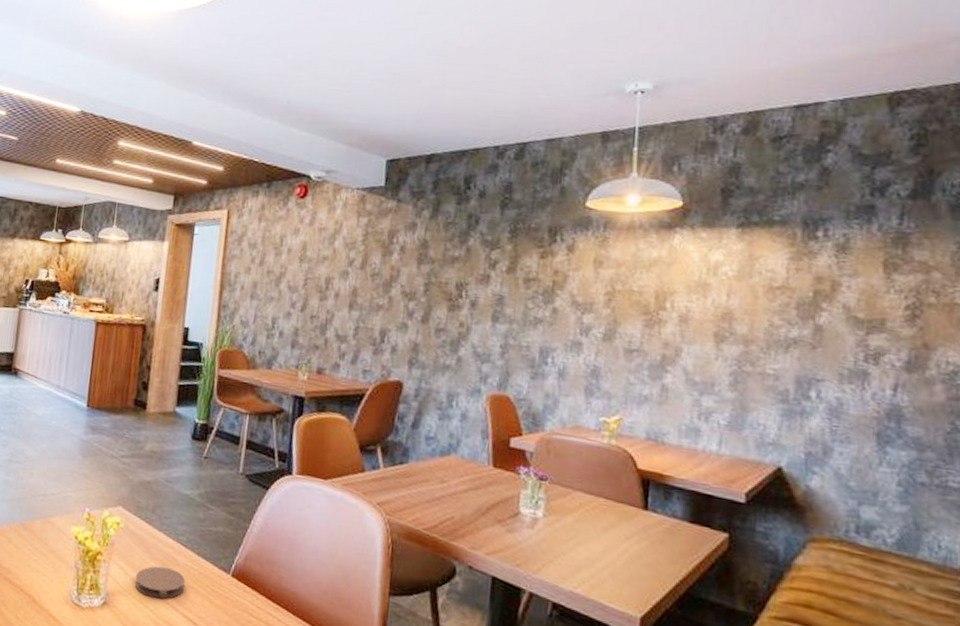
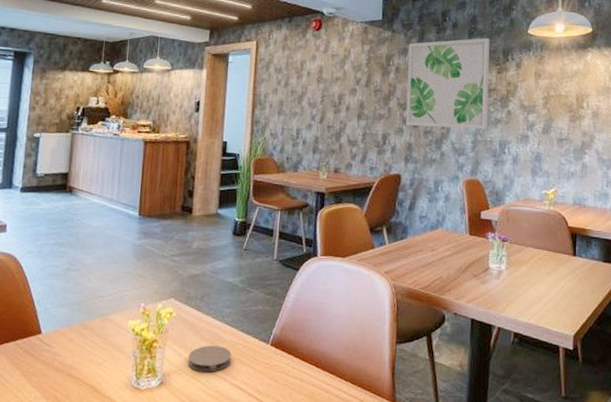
wall art: none [412,211,531,331] -> present [405,38,490,129]

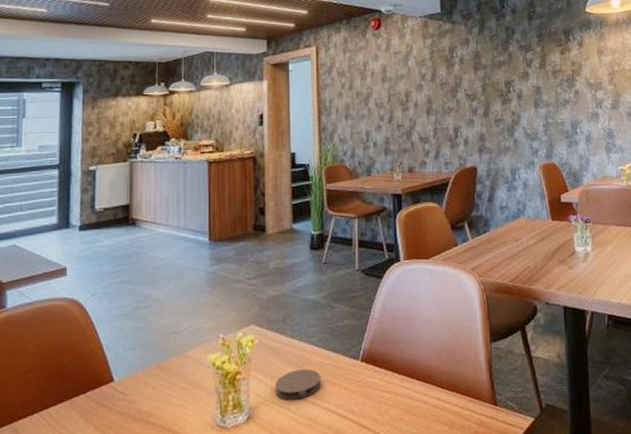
wall art: present [405,38,490,129] -> none [470,21,558,115]

